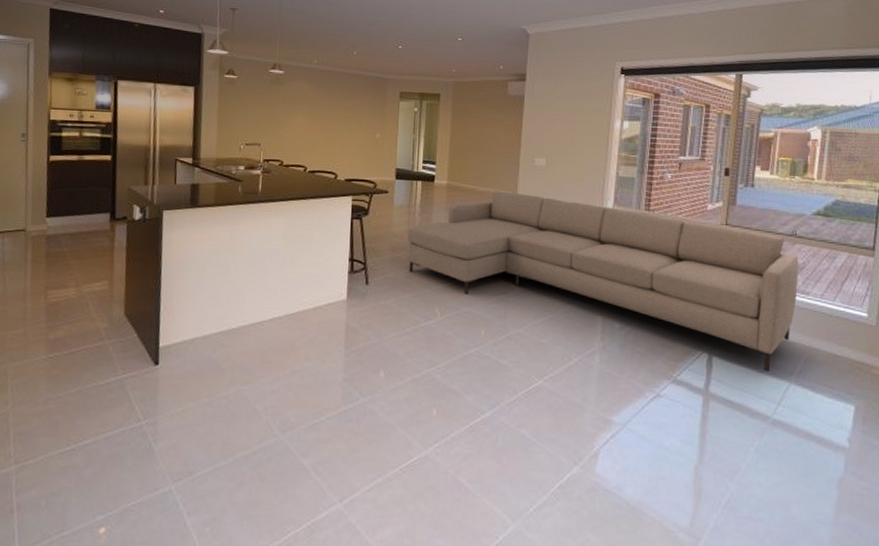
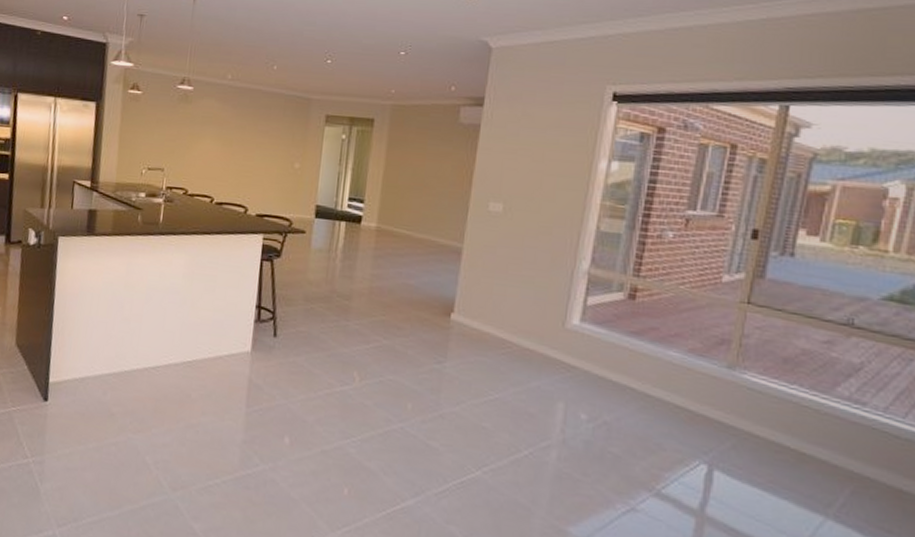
sofa: present [407,191,799,371] -> none [324,239,855,499]

